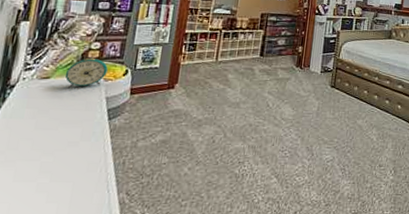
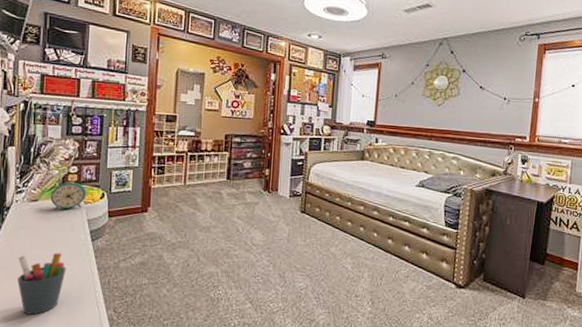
pen holder: none [13,133,75,204] -> present [18,253,66,315]

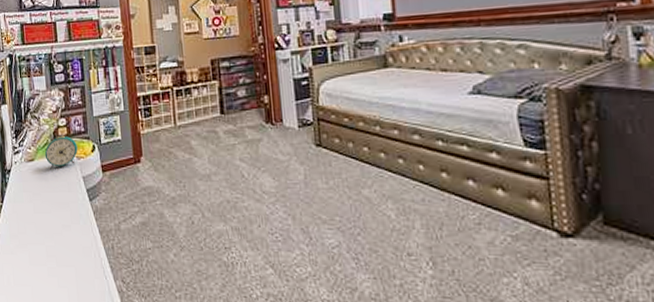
pen holder: present [18,253,66,315] -> none [25,216,70,288]

